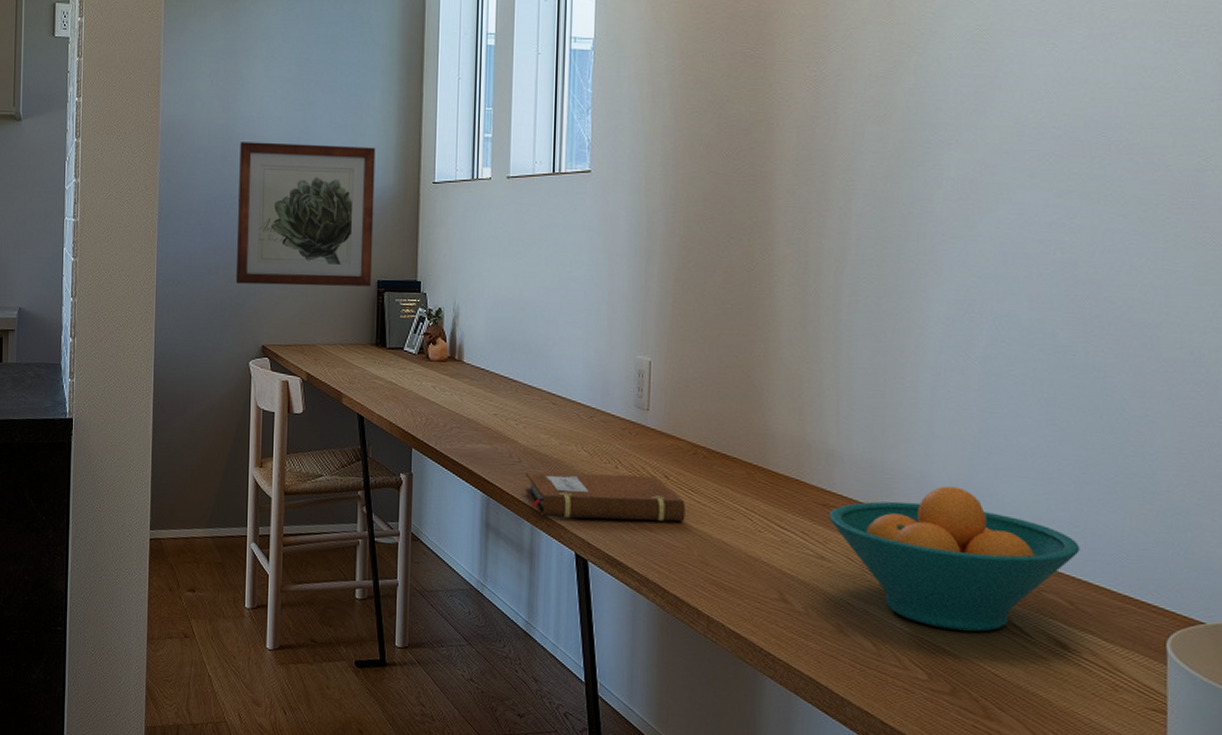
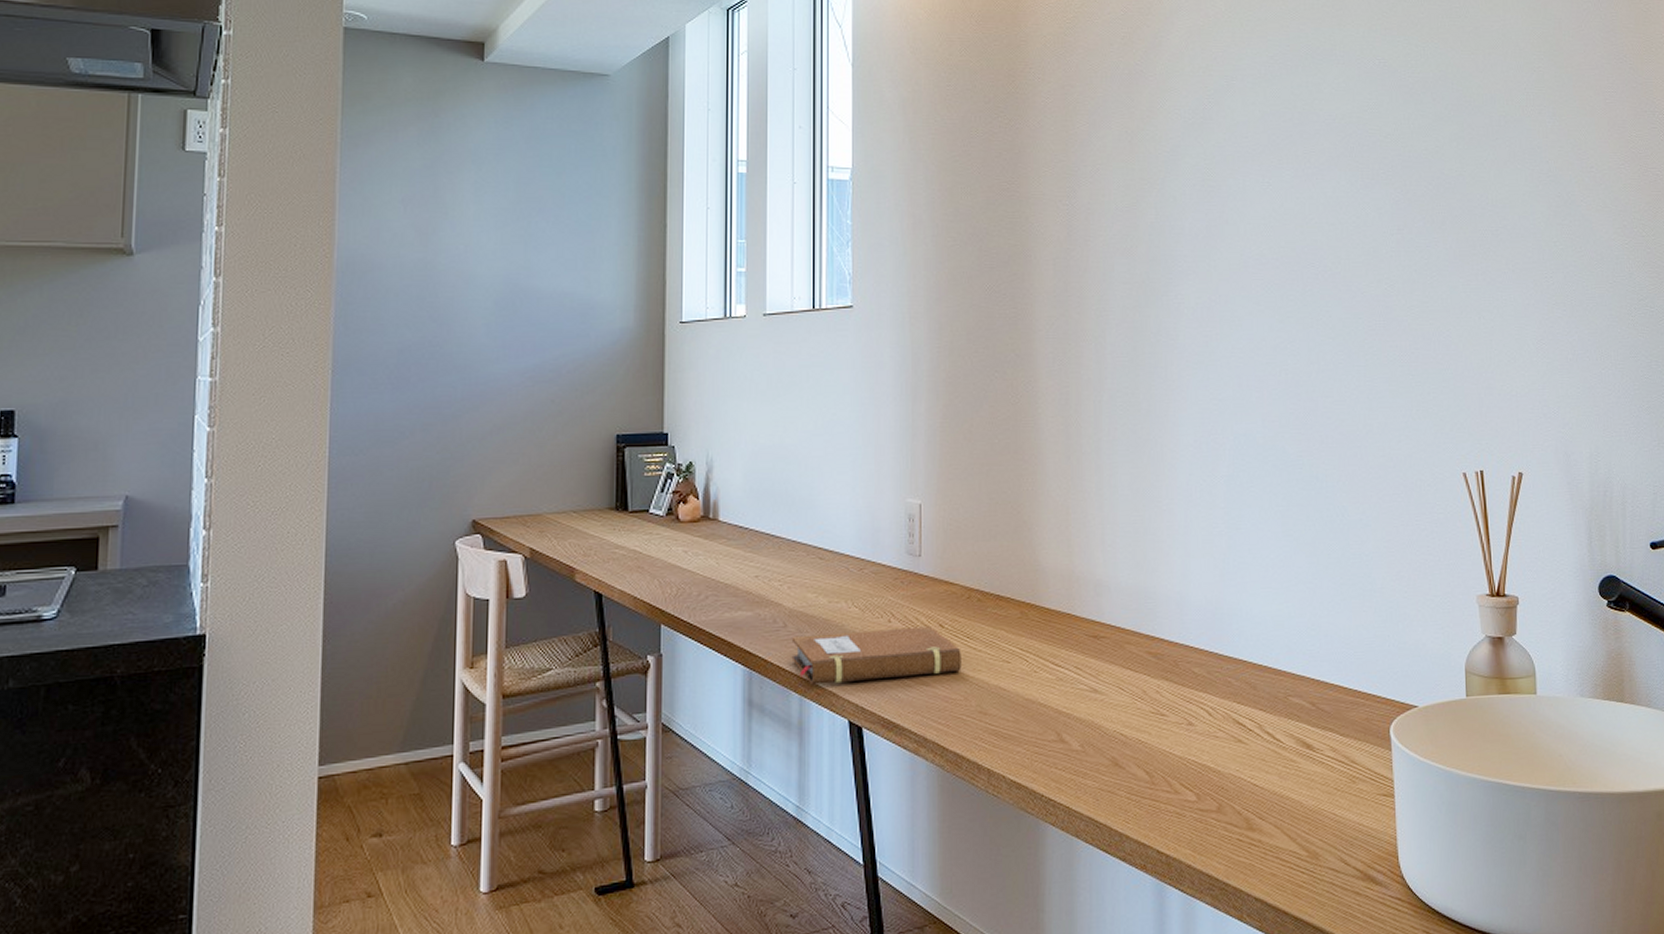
wall art: present [235,142,376,287] -> none [437,279,612,448]
fruit bowl: present [828,486,1080,632] -> none [1099,604,1317,747]

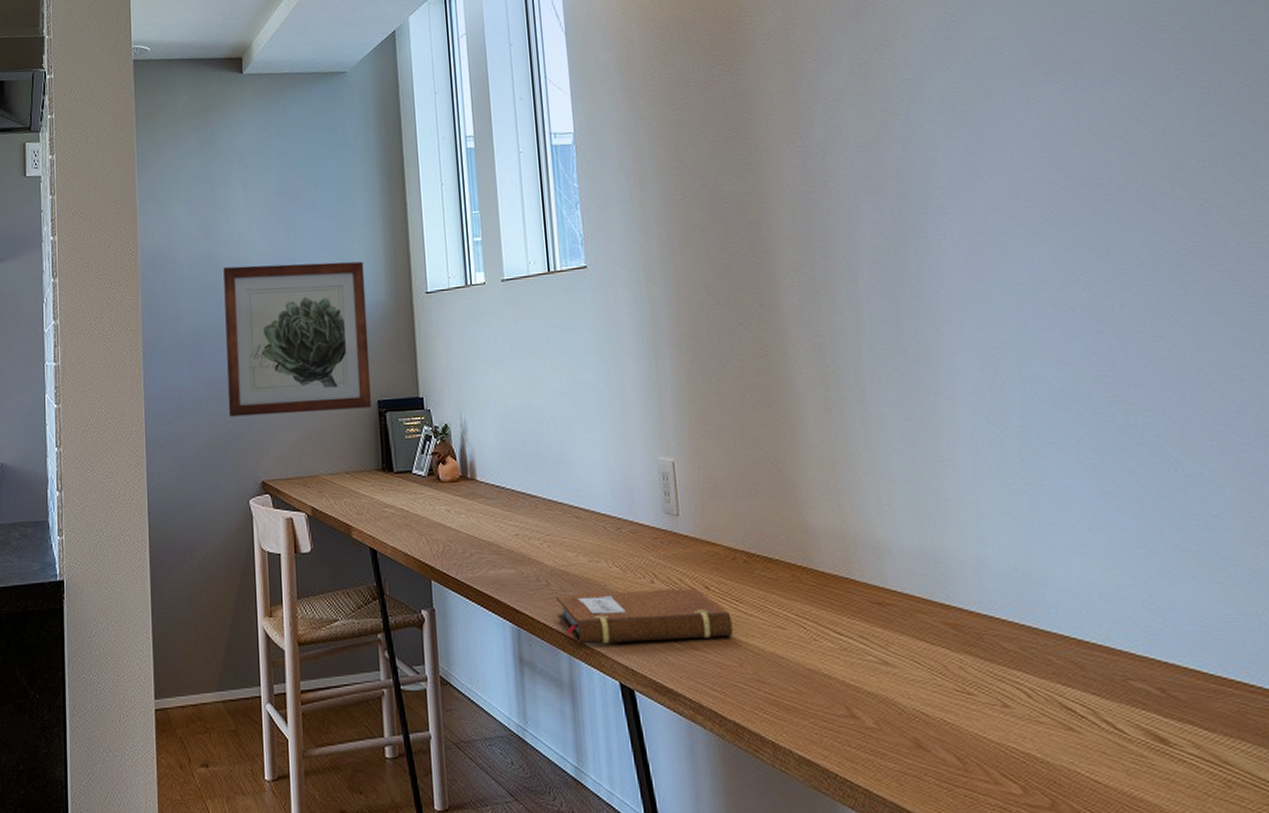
wall art: none [437,279,612,448] -> present [223,261,372,417]

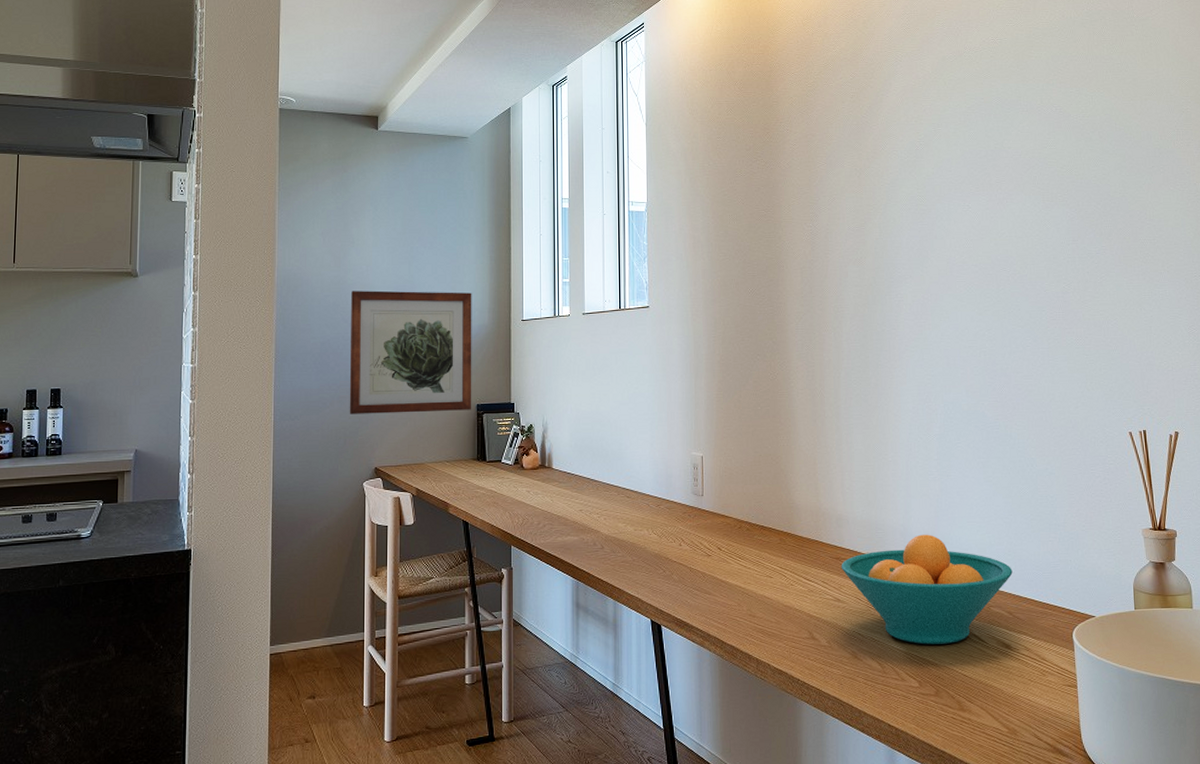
notebook: present [555,588,733,645] -> none [607,549,735,592]
fruit bowl: none [885,570,1160,733] -> present [841,534,1013,645]

